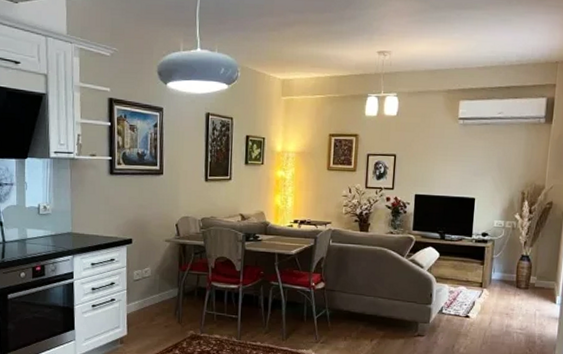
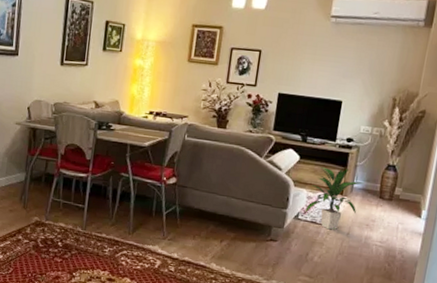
indoor plant: none [448,260,502,321] -> present [304,166,365,230]

